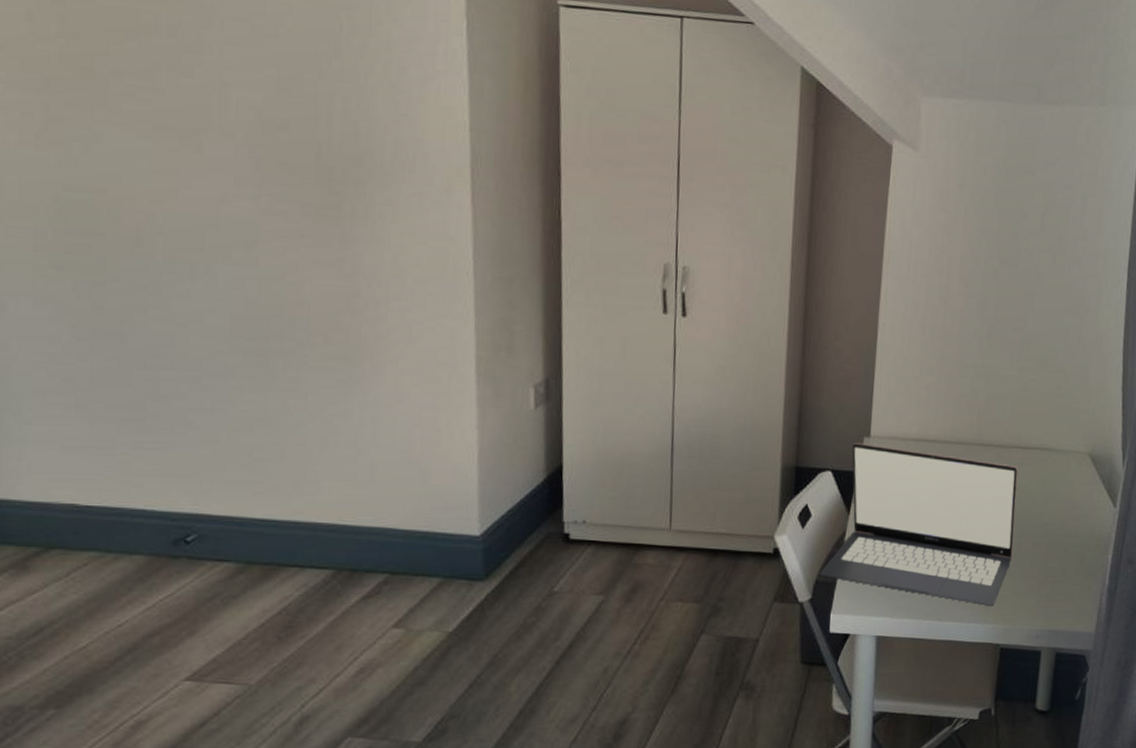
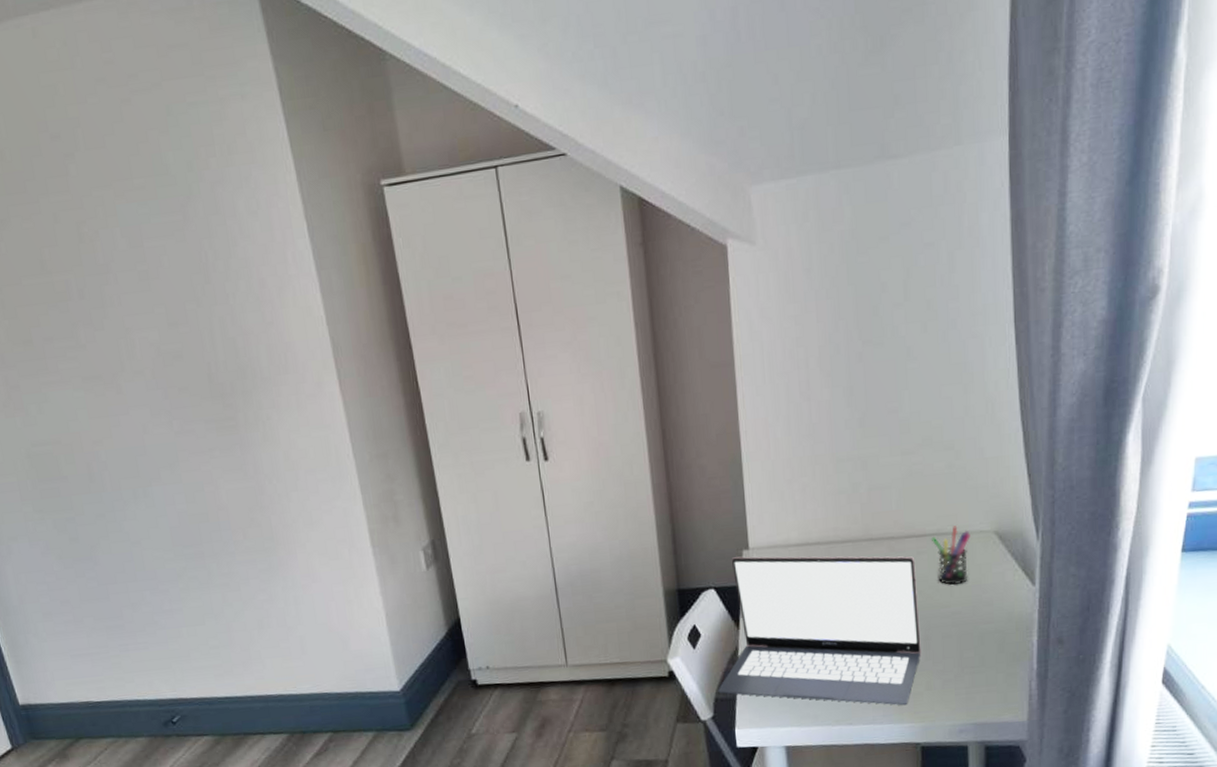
pen holder: none [1034,443,1069,499] -> present [930,526,971,585]

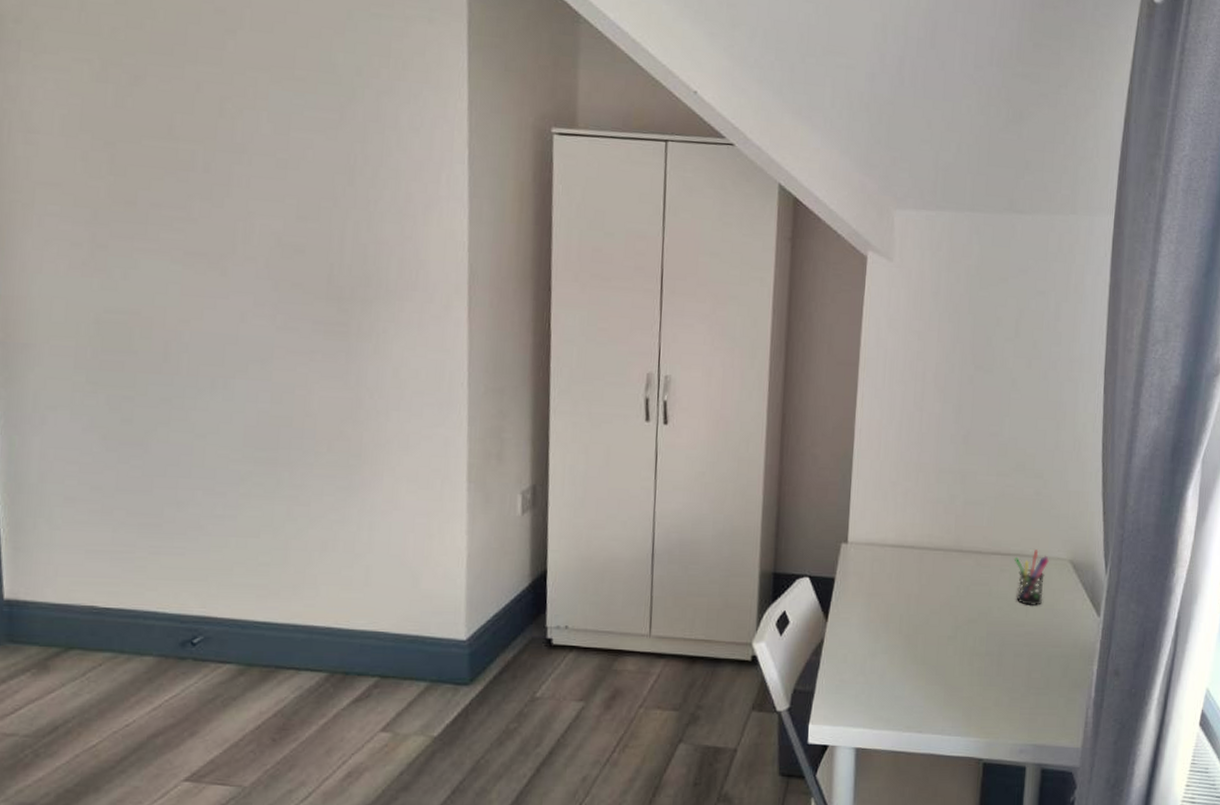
laptop: present [718,556,922,706] -> none [798,549,998,719]

